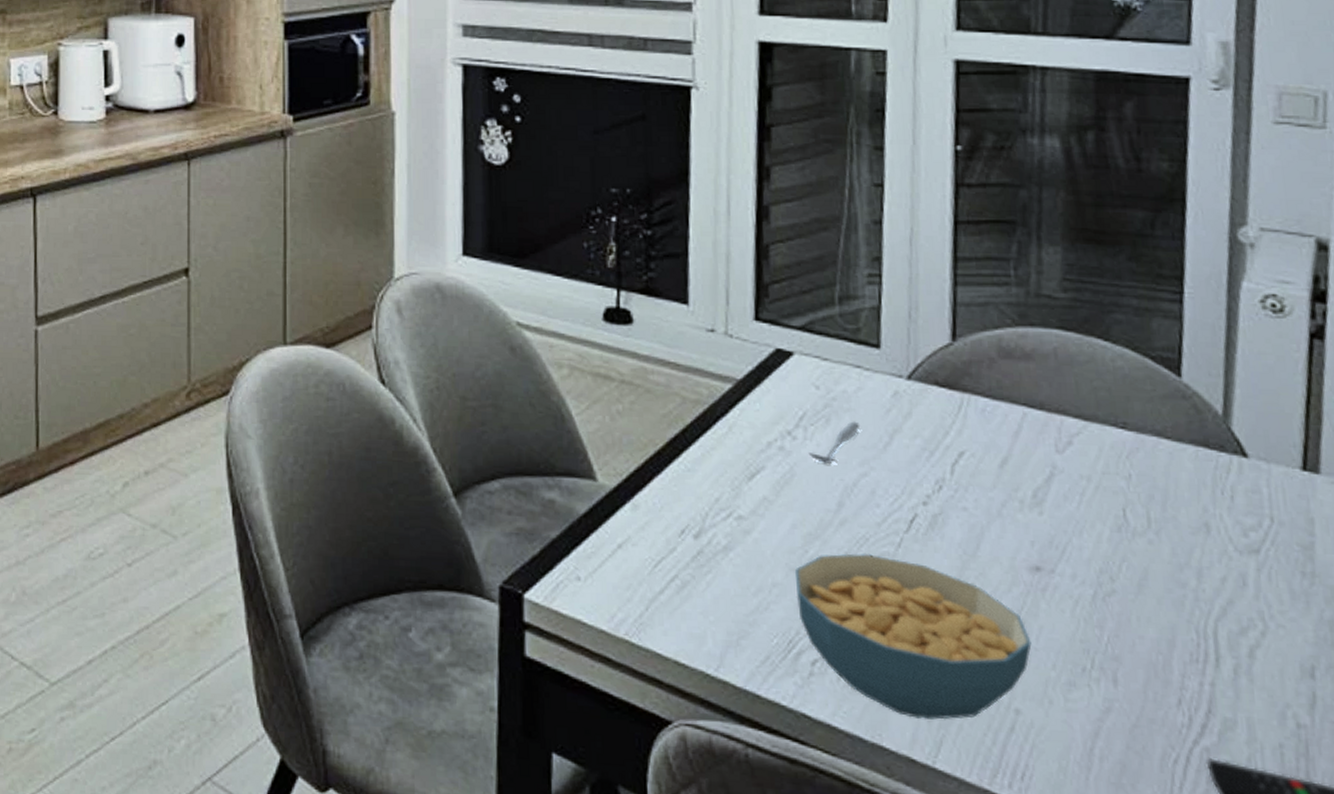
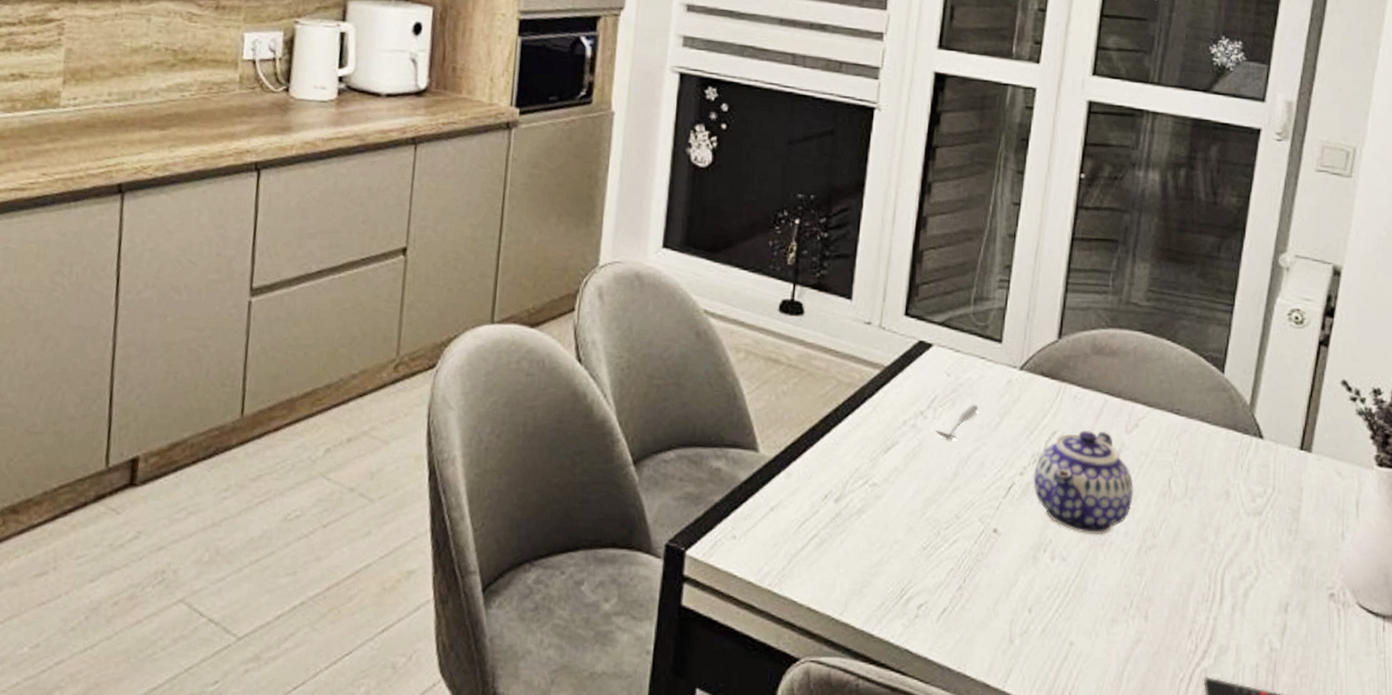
cereal bowl: present [794,553,1032,720] -> none [911,514,1089,652]
teapot: none [941,449,1077,579] -> present [1033,429,1134,536]

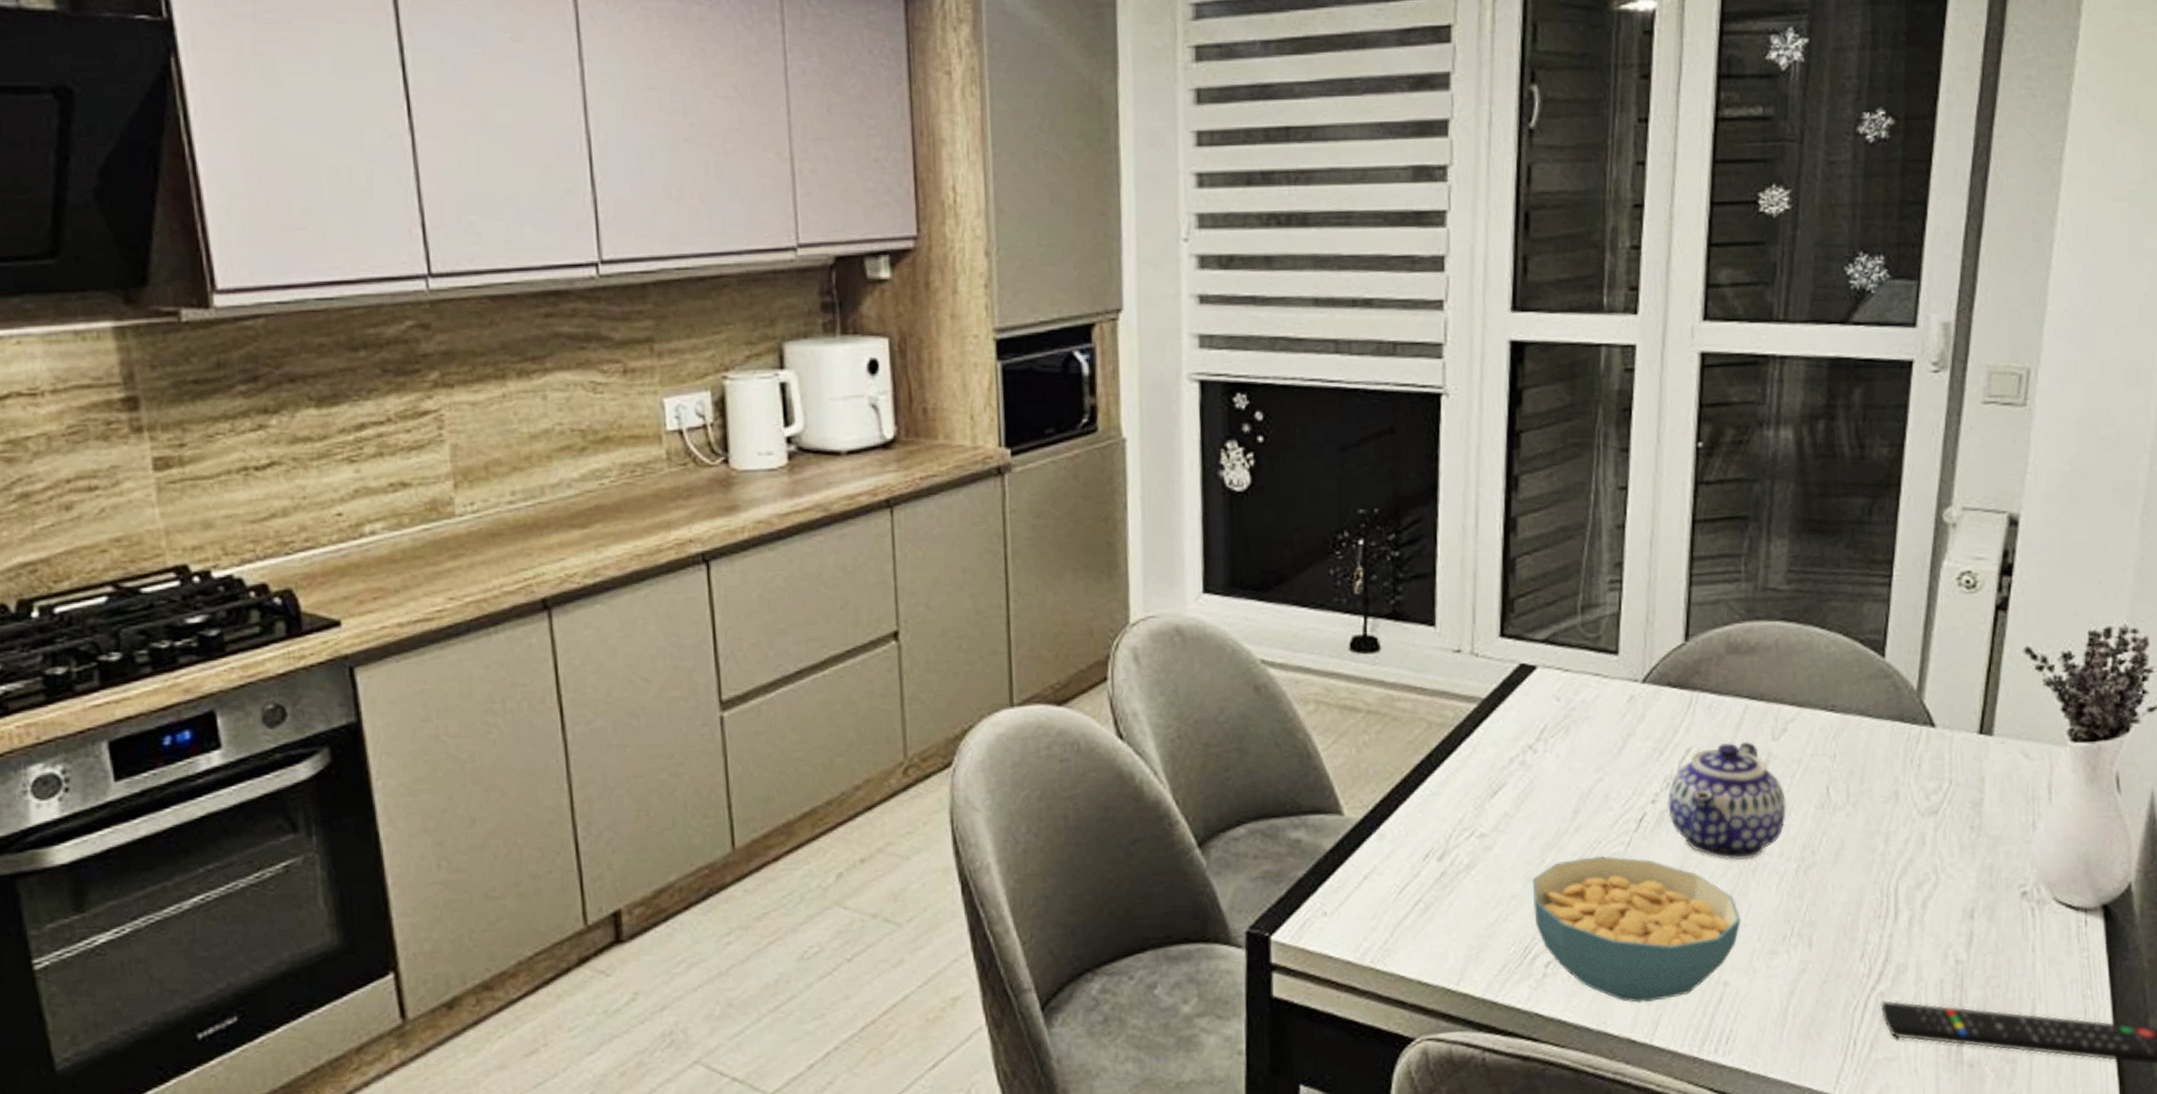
cereal bowl: none [911,514,1089,652] -> present [1532,855,1741,1003]
spoon: present [935,404,979,441] -> none [1548,729,1597,774]

